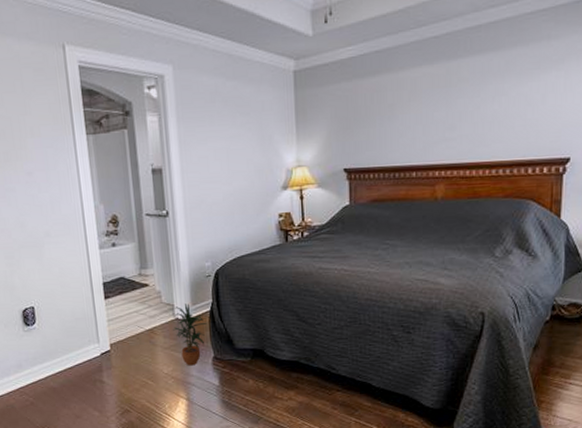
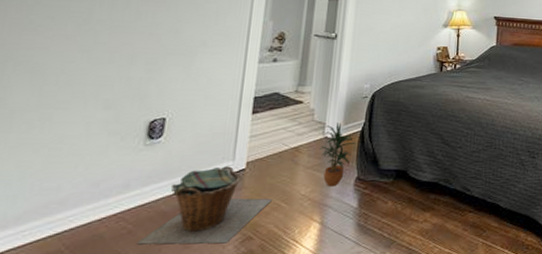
laundry basket: none [39,348,139,415] -> present [136,166,272,245]

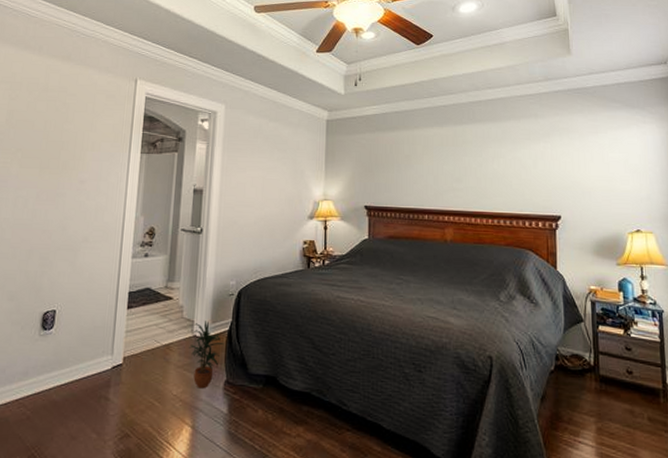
laundry basket: present [136,166,272,245] -> none [33,360,146,439]

